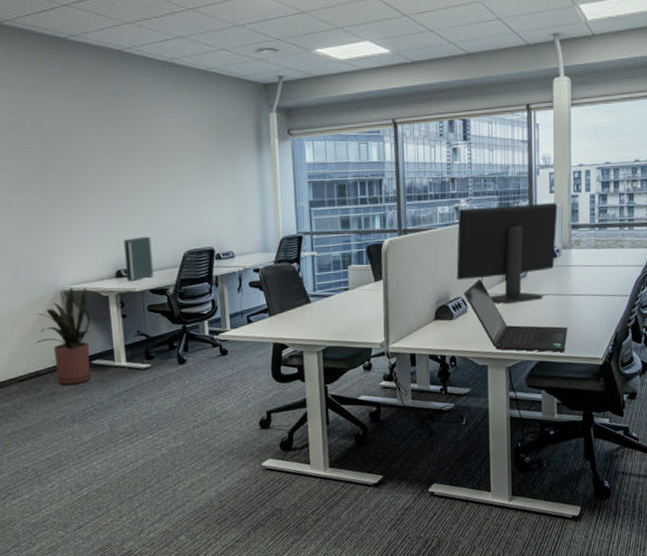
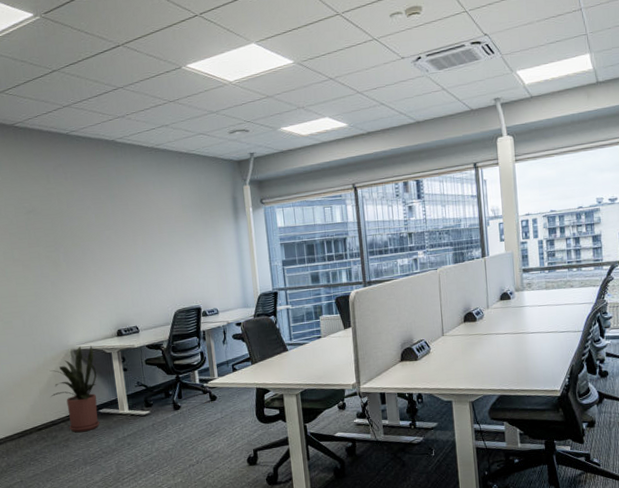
binder: present [123,236,154,281] -> none [122,299,150,339]
computer monitor: present [456,202,558,305] -> none [416,249,509,345]
laptop: present [464,279,568,352] -> none [426,322,526,387]

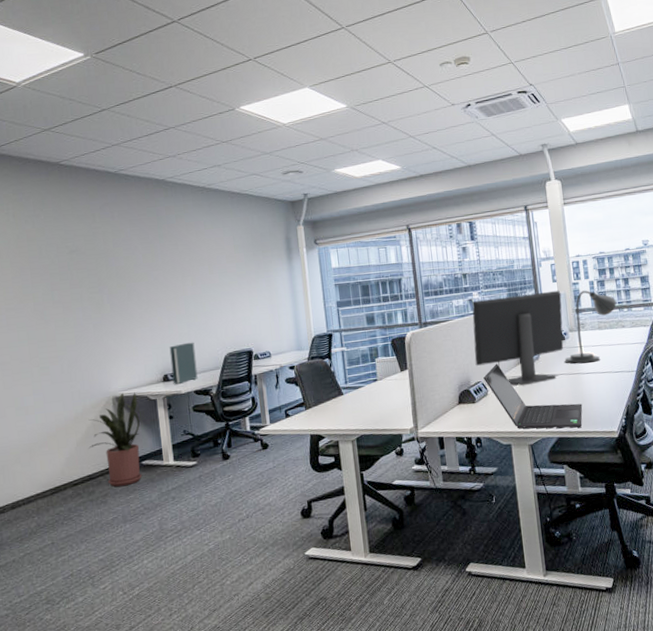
binder: none [122,299,150,339] -> present [169,342,198,384]
computer monitor: none [416,249,509,345] -> present [471,290,564,386]
laptop: none [426,322,526,387] -> present [483,363,583,429]
desk lamp: none [509,249,565,324] -> present [564,290,616,364]

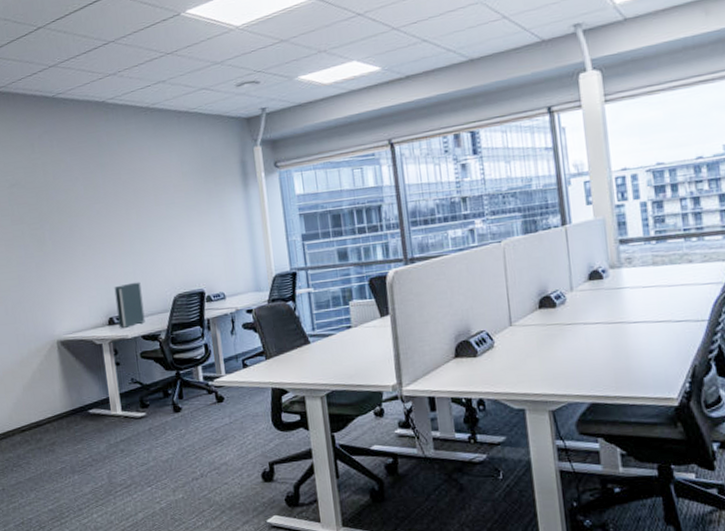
house plant: present [88,392,143,487] -> none [34,336,90,436]
computer monitor: present [471,290,564,386] -> none [473,215,601,338]
laptop: present [483,363,583,429] -> none [488,309,627,392]
desk lamp: present [564,290,616,364] -> none [601,214,680,311]

